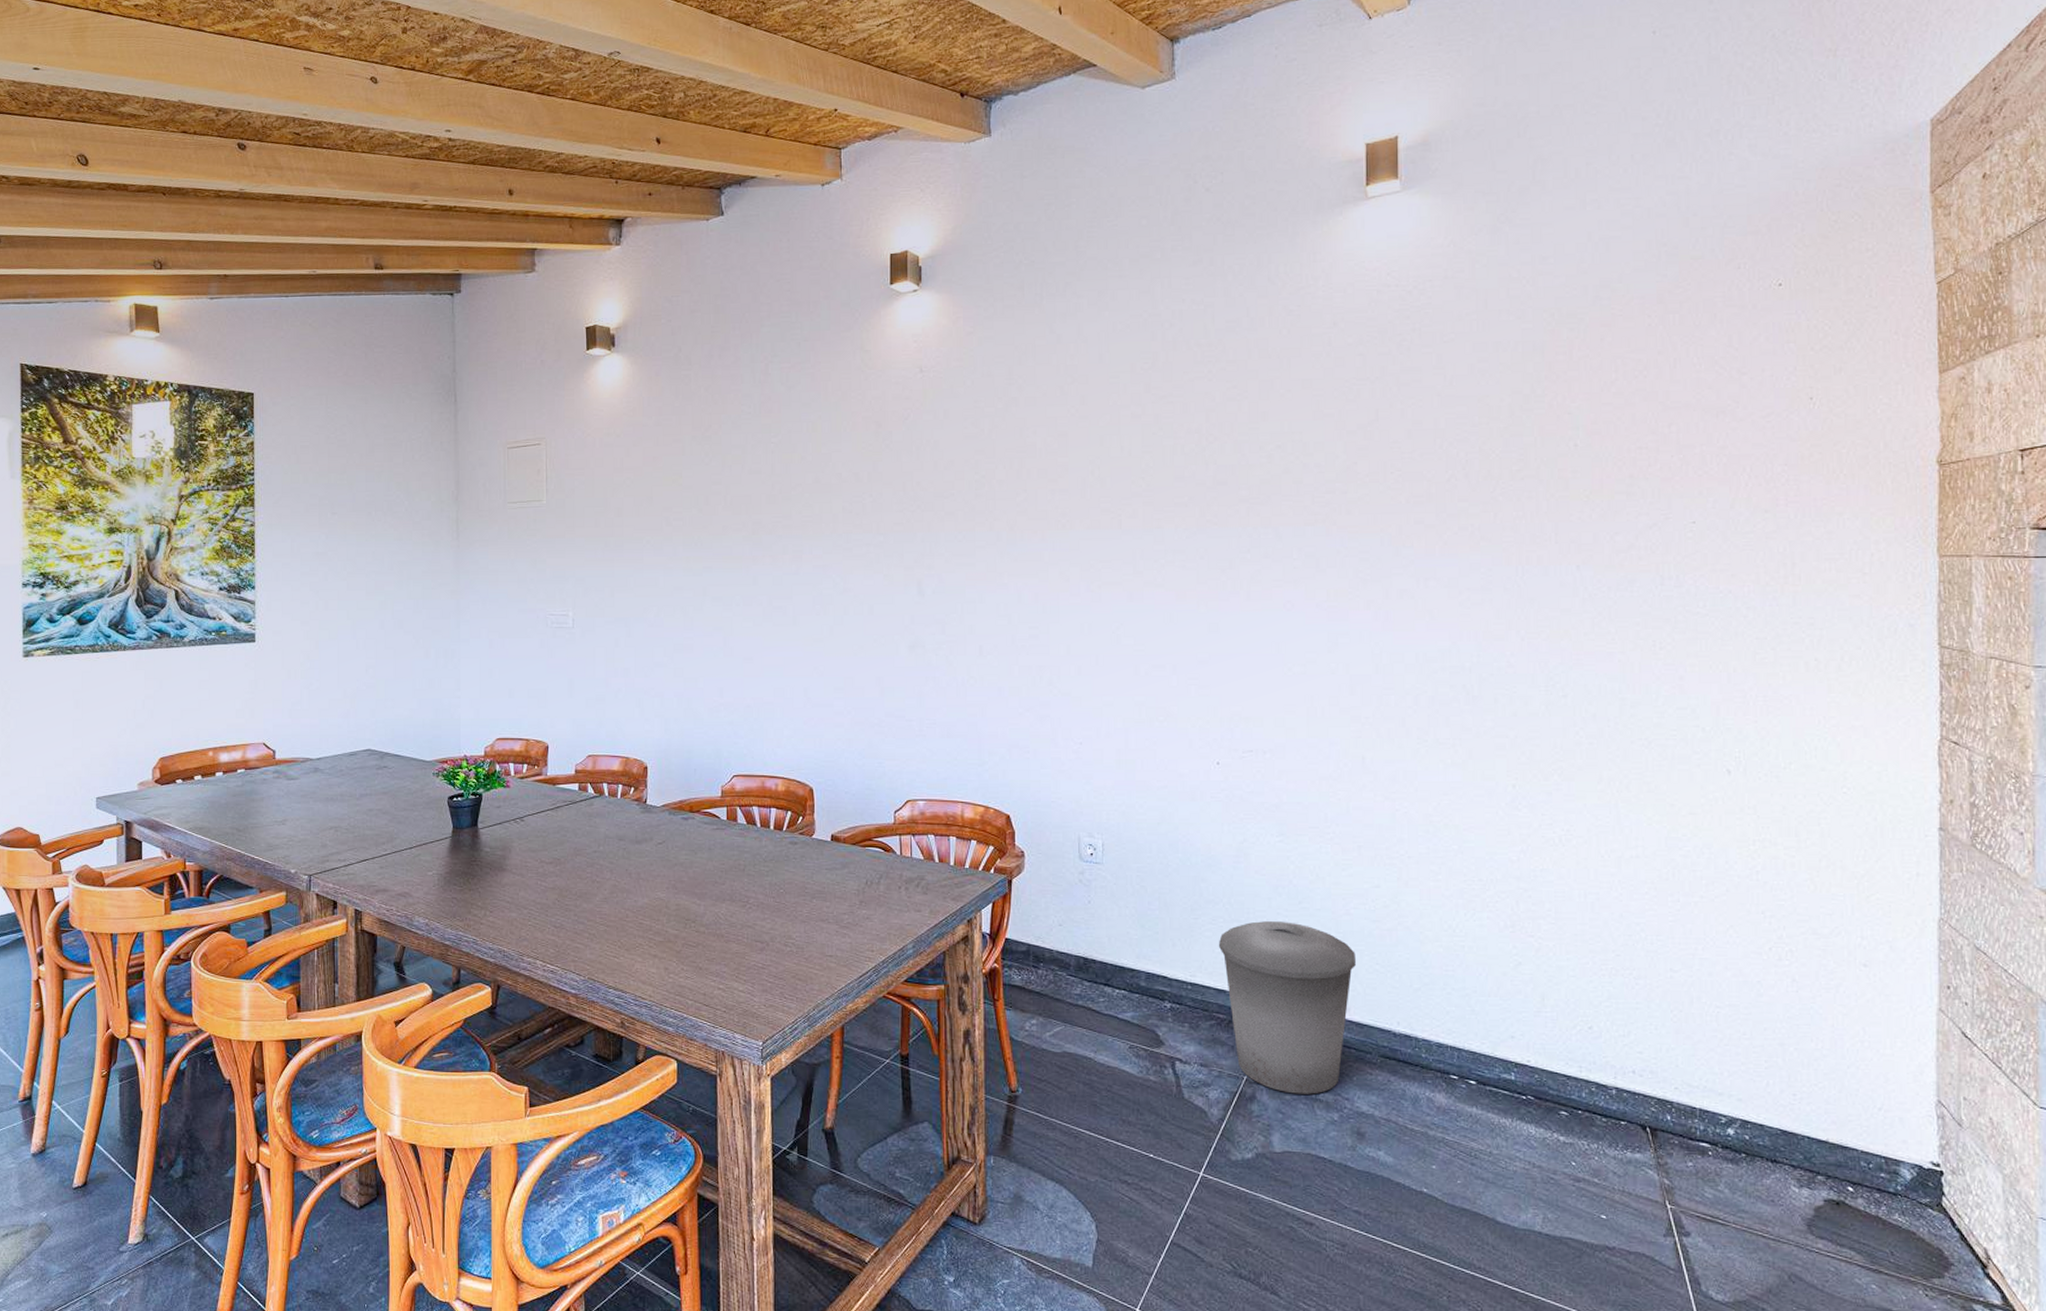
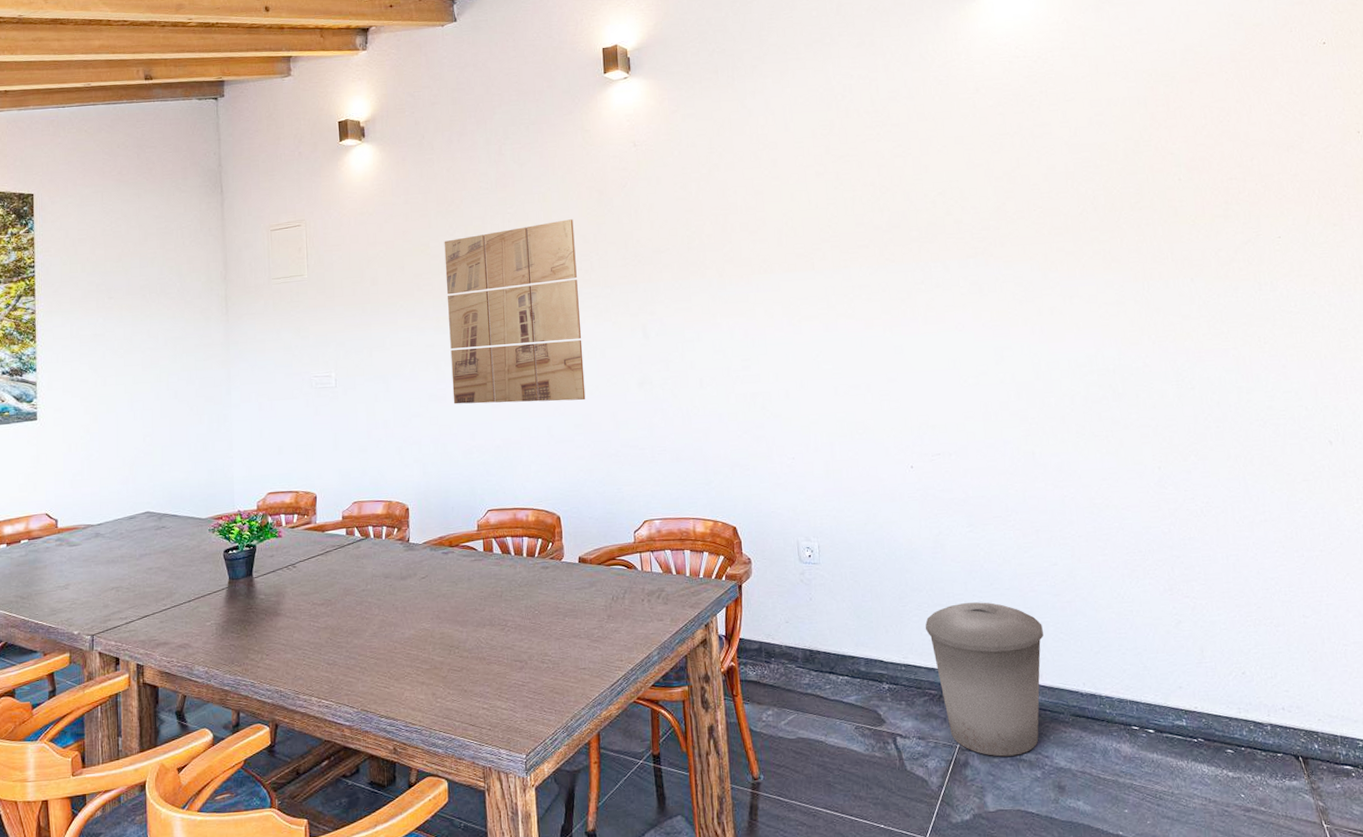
wall art: none [698,453,849,661] -> present [444,219,586,404]

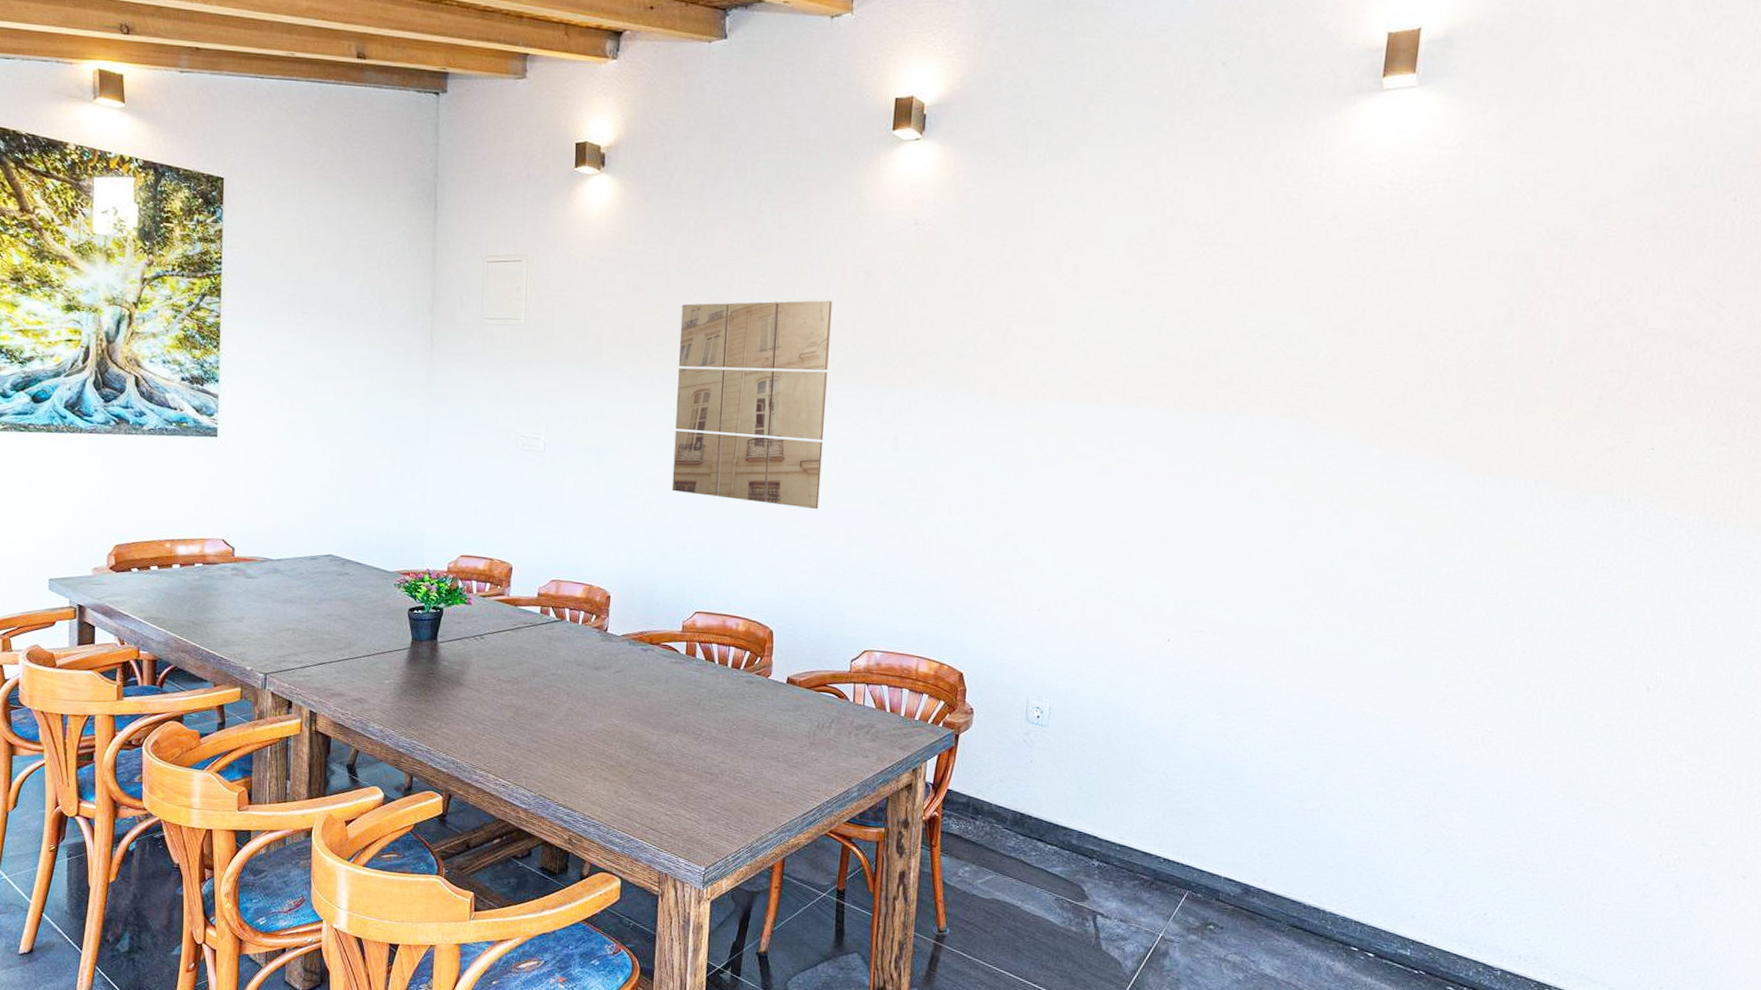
trash can: present [925,602,1043,757] -> none [1149,792,1278,955]

